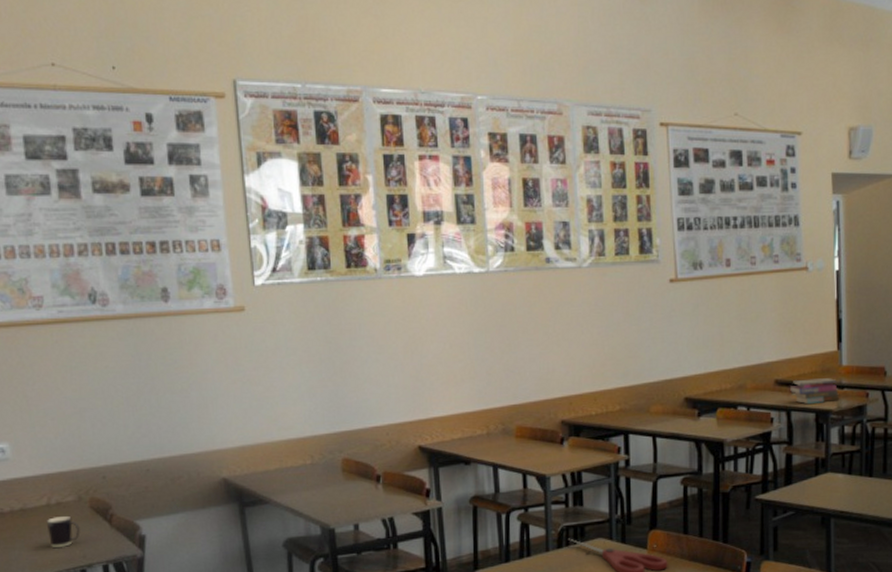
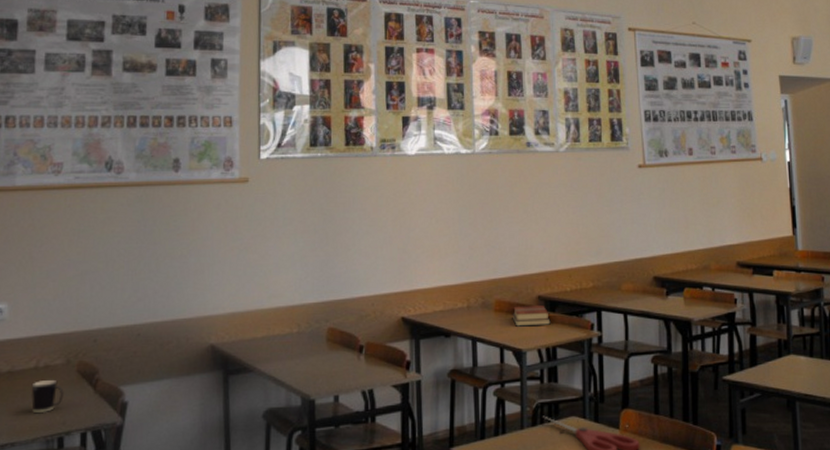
books: none [534,430,575,452] -> present [512,305,551,327]
books: present [790,378,840,405] -> none [751,262,798,287]

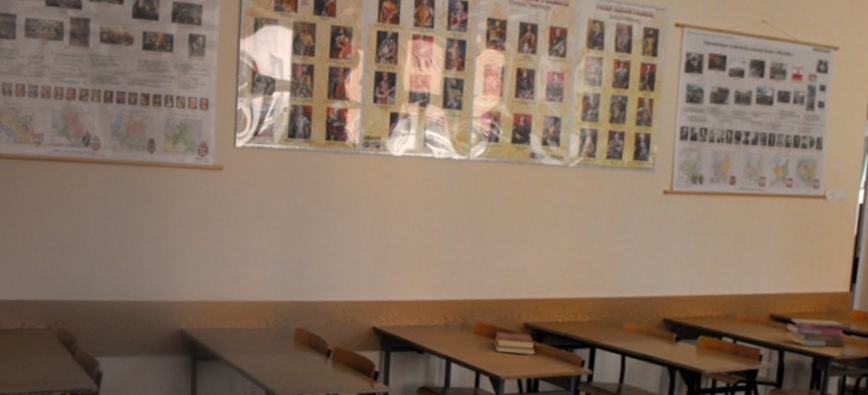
mug: present [30,379,64,413] -> none [17,341,46,371]
books: none [751,262,798,287] -> present [786,318,846,349]

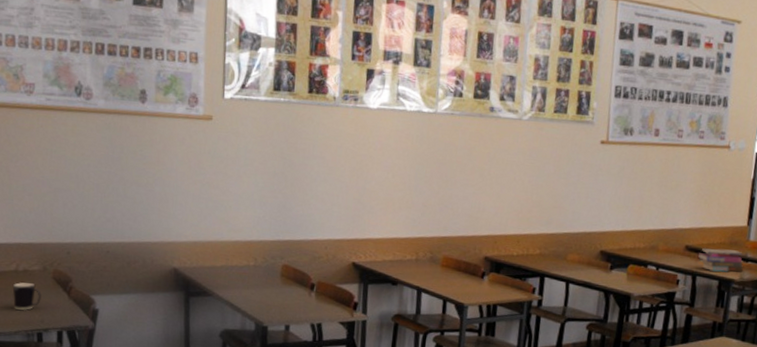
mug: none [17,341,46,371] -> present [12,282,42,310]
books: present [492,330,536,355] -> none [457,263,495,284]

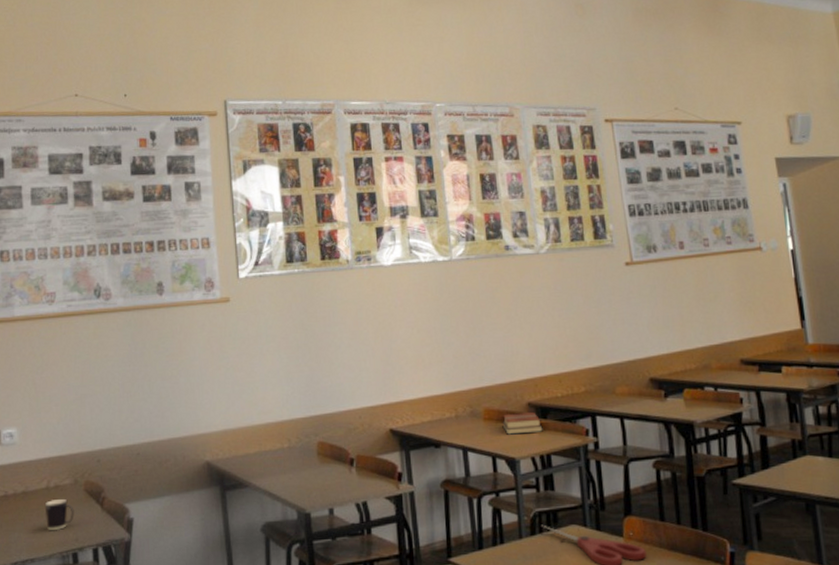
books: none [457,263,495,284] -> present [502,412,543,435]
books: present [698,248,744,273] -> none [757,357,810,384]

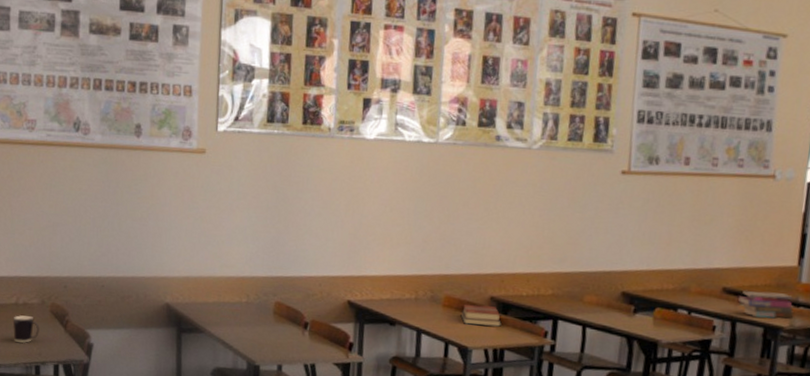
books: none [757,357,810,384] -> present [738,291,795,320]

